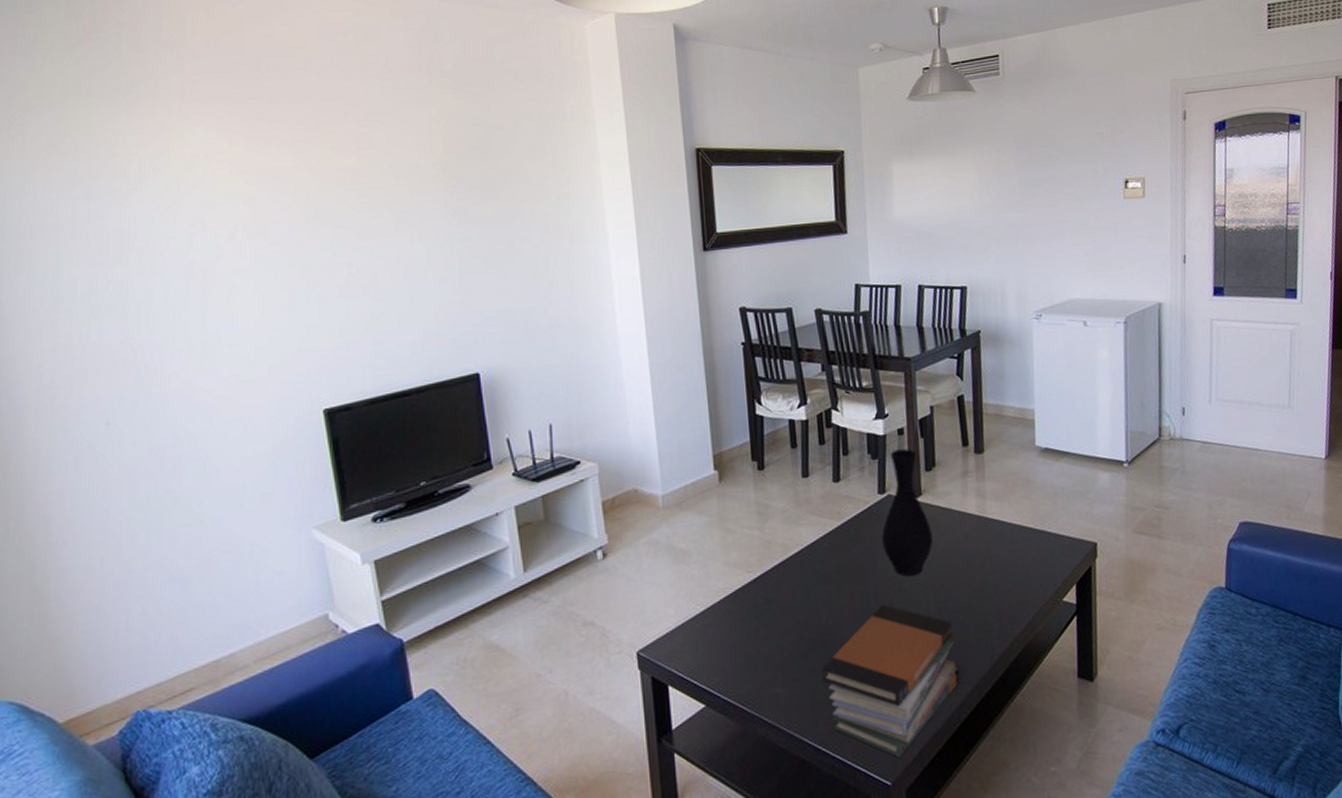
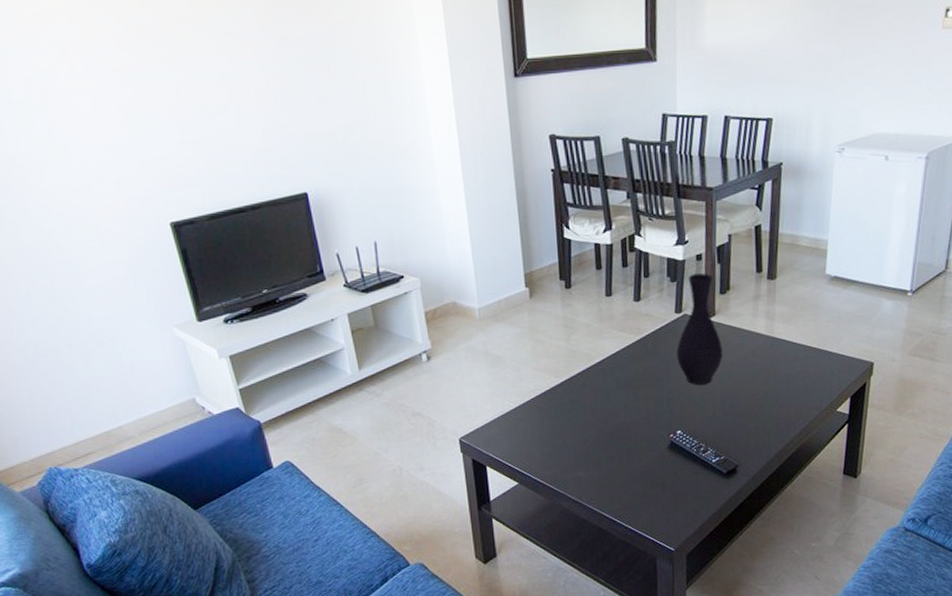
book stack: present [821,604,958,758] -> none [618,407,738,530]

